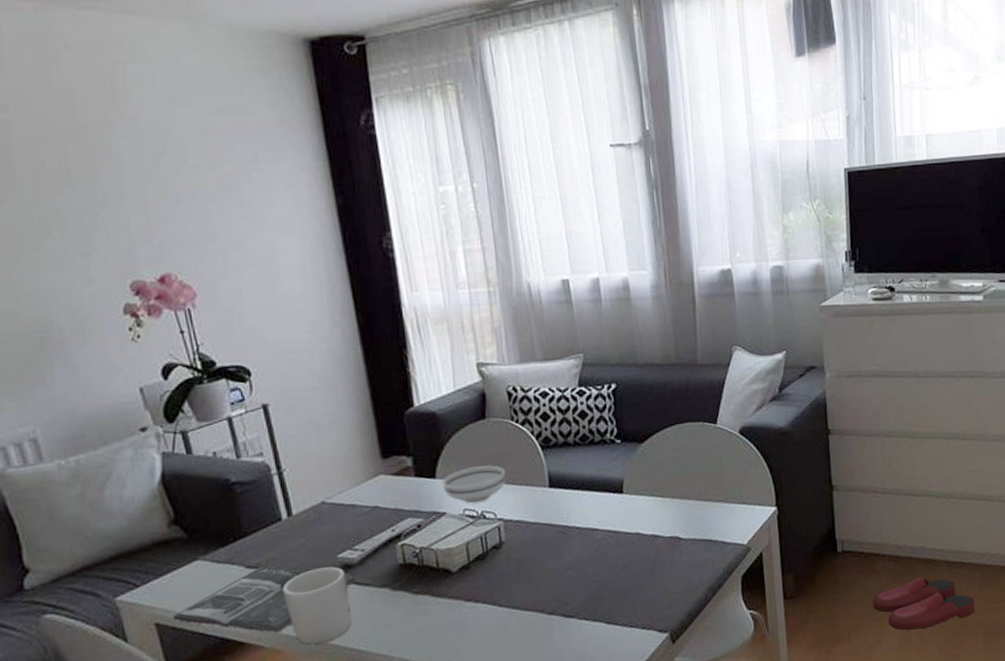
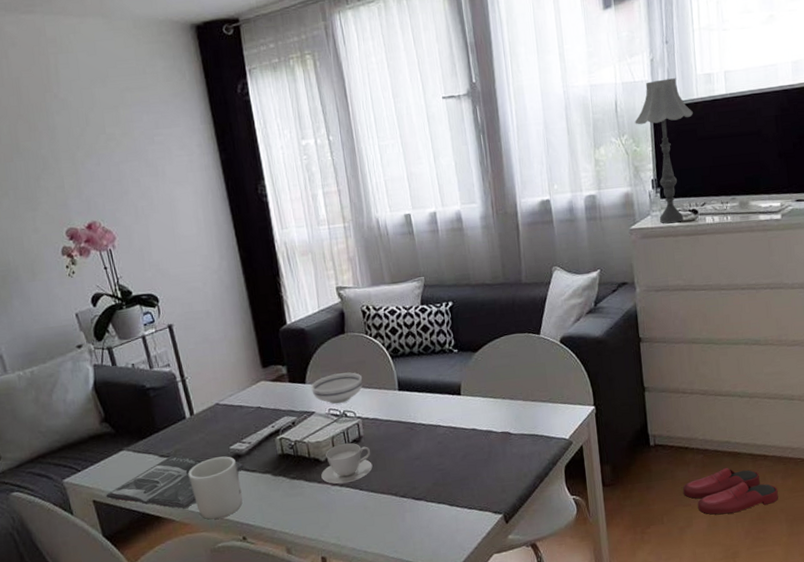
teacup: none [452,549,516,600] -> present [321,442,373,484]
table lamp: none [828,139,891,301] -> present [635,78,693,224]

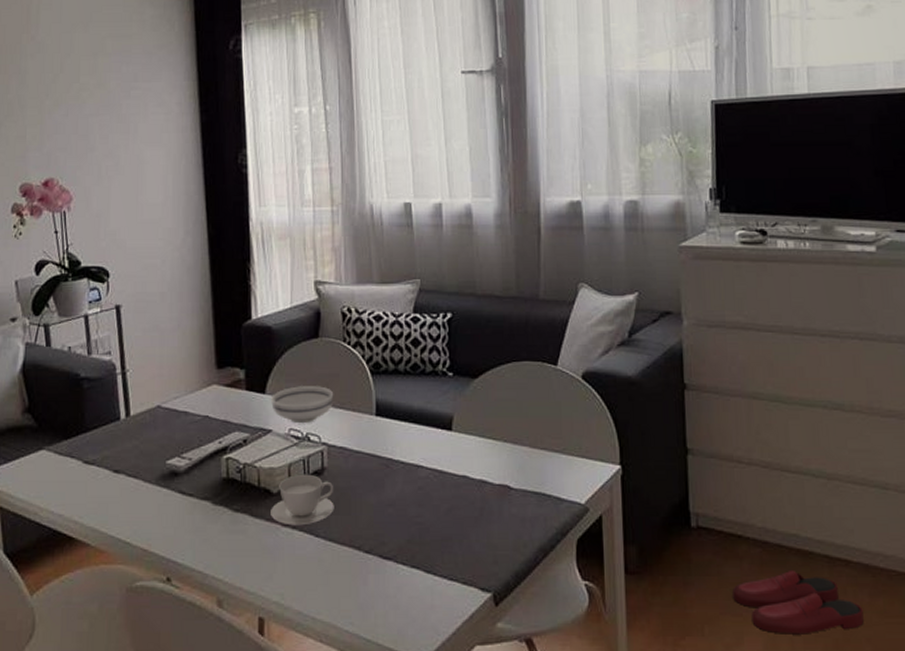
magazine: present [106,455,244,509] -> none [15,463,180,532]
mug: present [188,456,243,520] -> none [113,472,173,550]
table lamp: present [635,78,693,224] -> none [692,70,765,244]

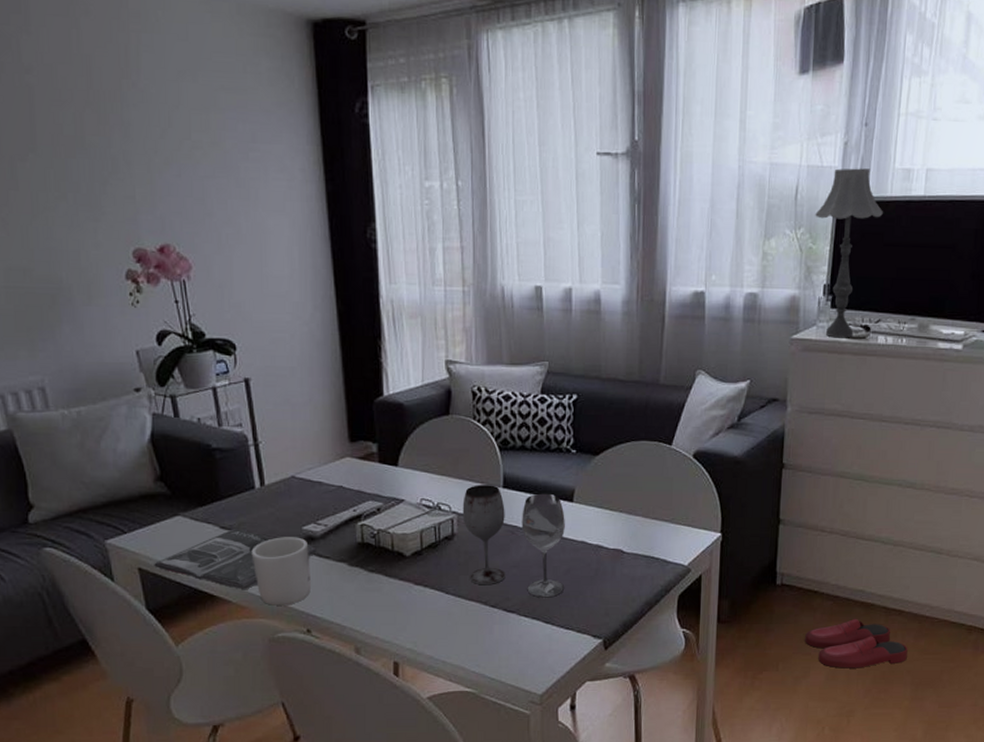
magazine: none [15,463,180,532] -> present [154,529,317,590]
mug: none [113,472,173,550] -> present [251,537,311,605]
bowl: present [271,386,334,423] -> none [404,460,464,493]
teacup: present [271,474,334,526] -> none [404,539,463,584]
wineglass: none [333,413,445,542] -> present [462,485,565,598]
table lamp: none [692,70,765,244] -> present [815,168,883,338]

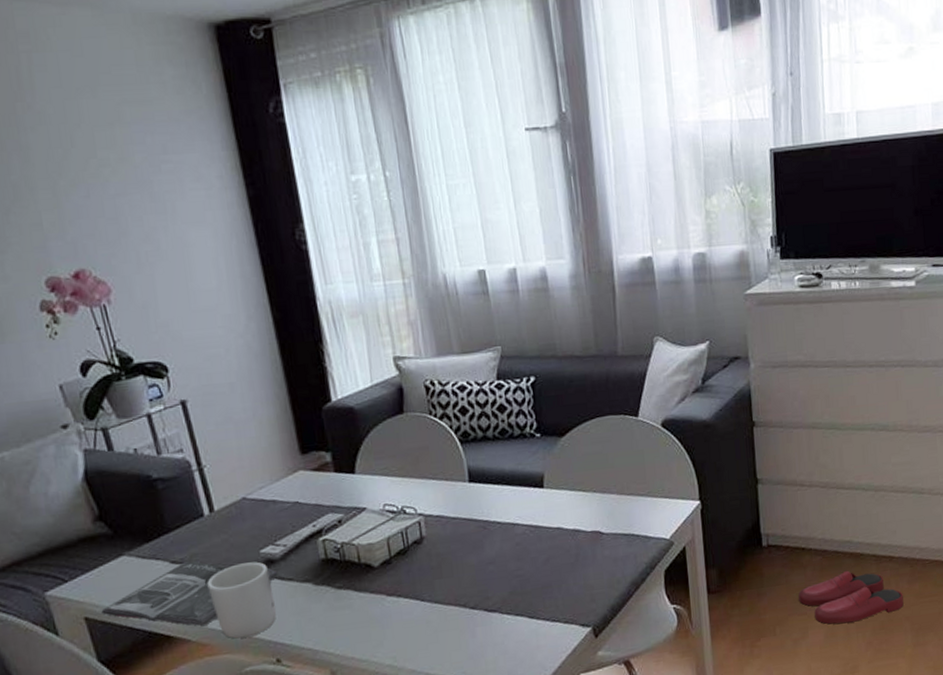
wineglass: present [462,485,565,598] -> none [428,480,545,593]
table lamp: present [815,168,883,338] -> none [753,117,819,289]

